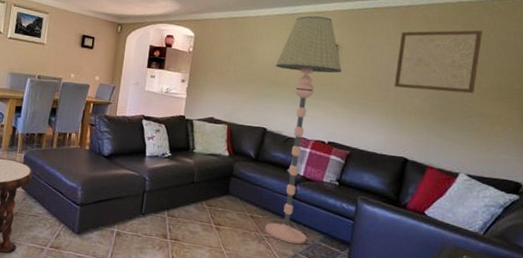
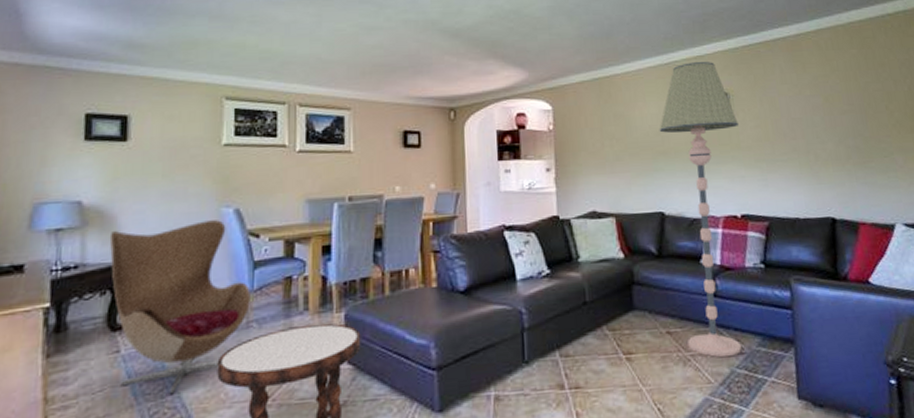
wall art: present [394,30,483,94] -> none [795,51,889,134]

